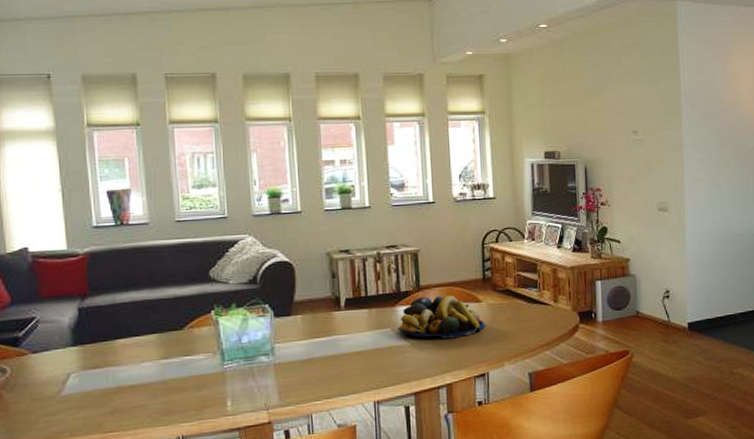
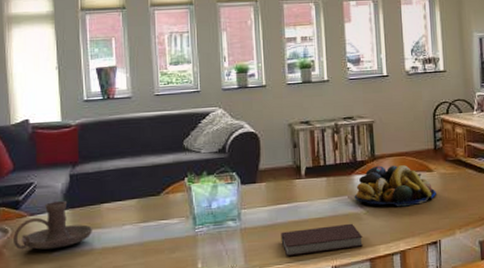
candle holder: none [13,337,107,391] -> present [14,201,93,250]
notebook: none [318,356,407,393] -> present [281,223,363,257]

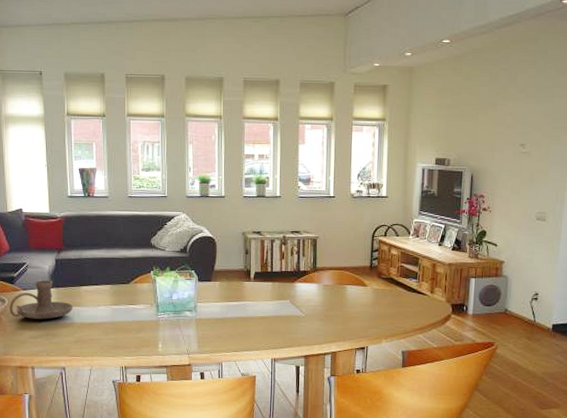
notebook: present [281,223,363,257] -> none [230,324,300,347]
fruit bowl: present [354,165,436,207] -> none [295,276,368,315]

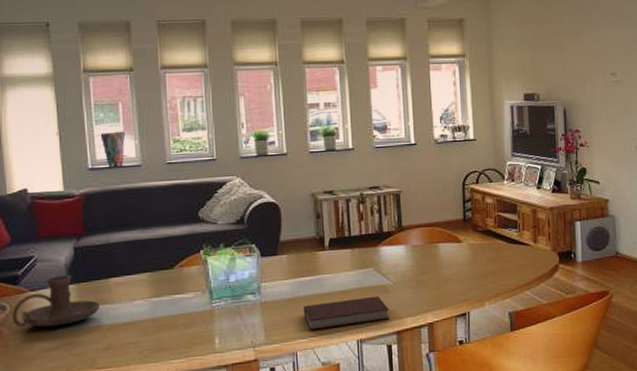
notebook: none [230,324,300,347] -> present [303,295,389,331]

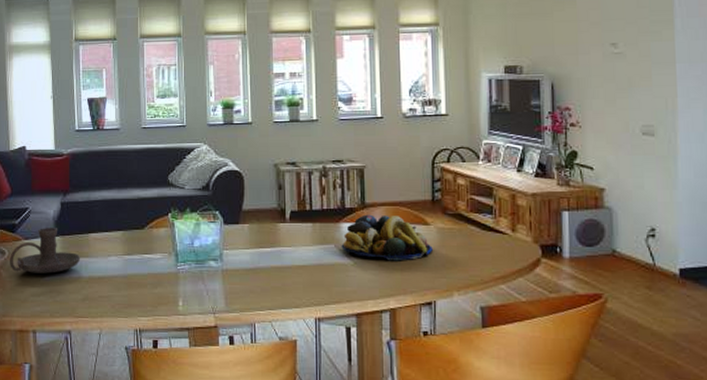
notebook: present [303,295,389,331] -> none [263,274,349,304]
fruit bowl: none [380,236,465,279] -> present [341,214,433,261]

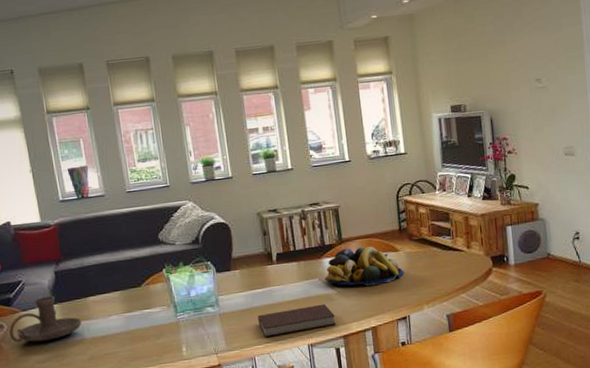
notebook: none [263,274,349,304] -> present [258,303,336,338]

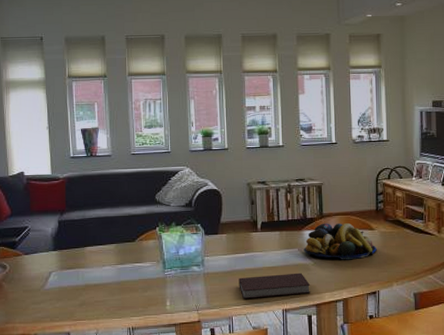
candle holder: present [9,296,82,343] -> none [11,243,78,284]

